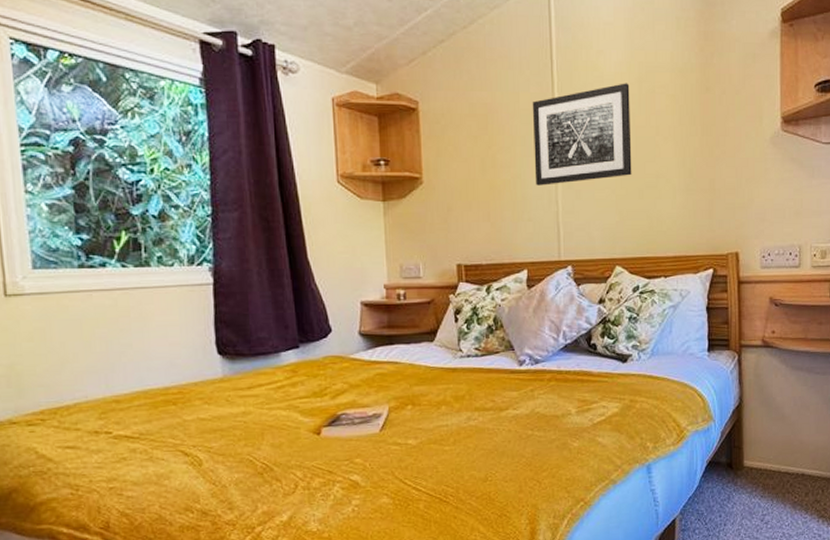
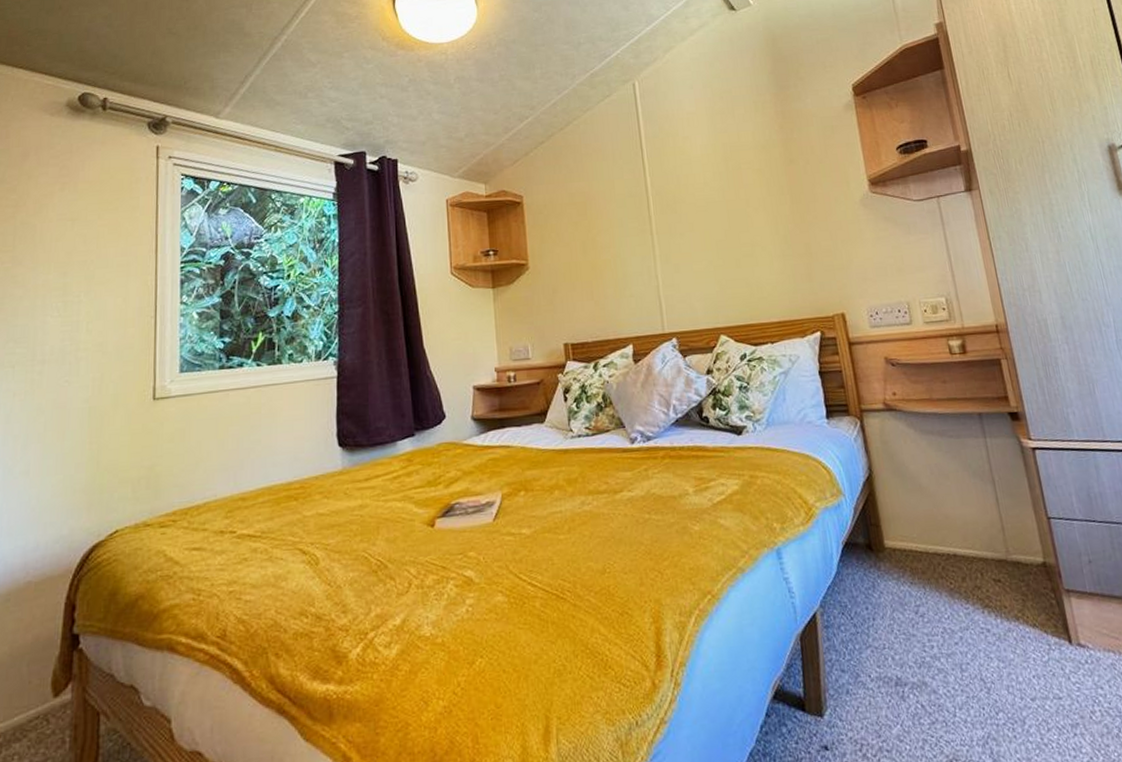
wall art: present [532,83,632,186] -> none [626,162,727,263]

